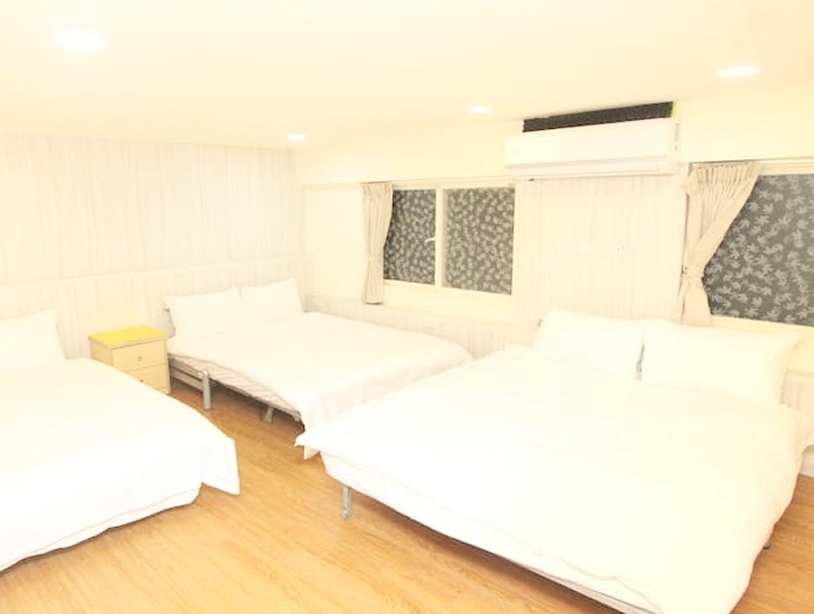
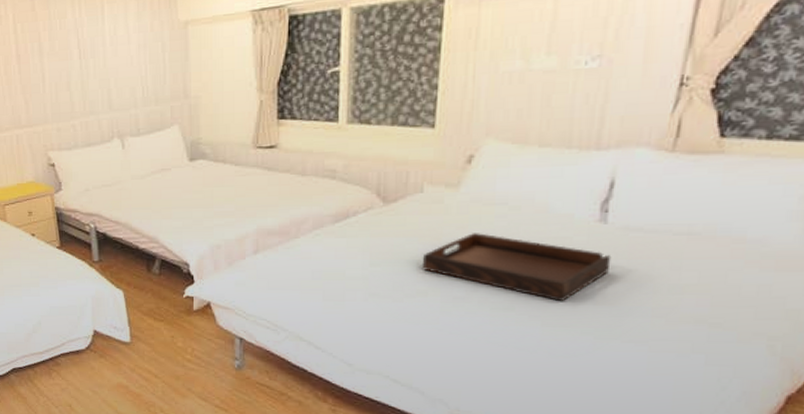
serving tray: none [507,387,647,447] -> present [423,233,612,301]

